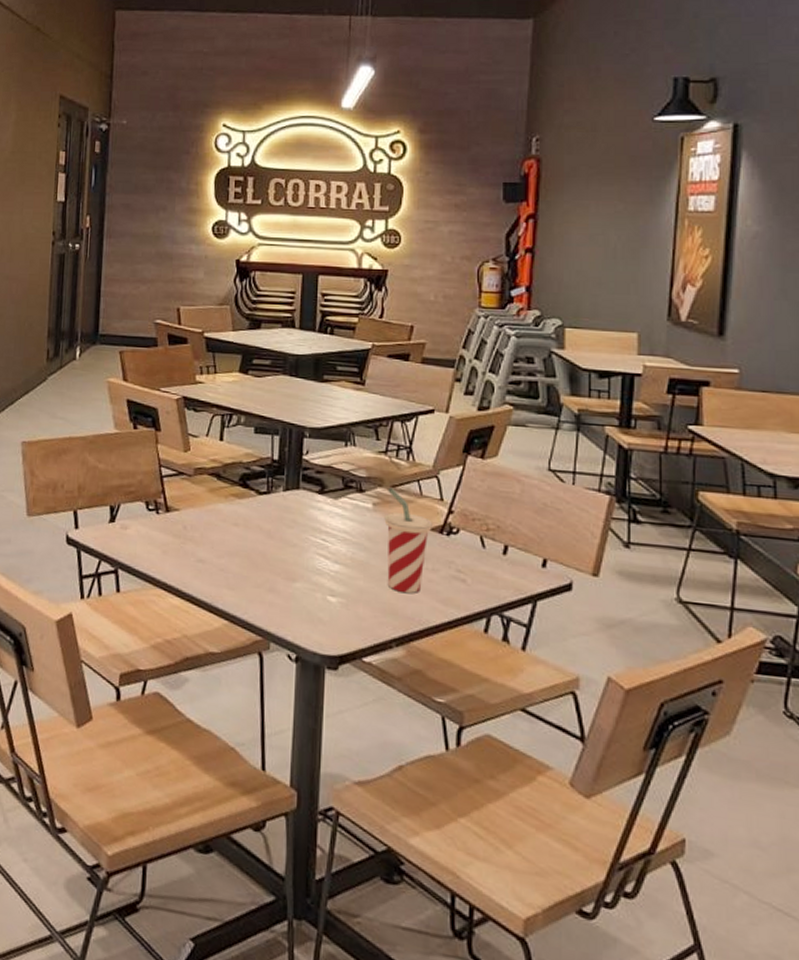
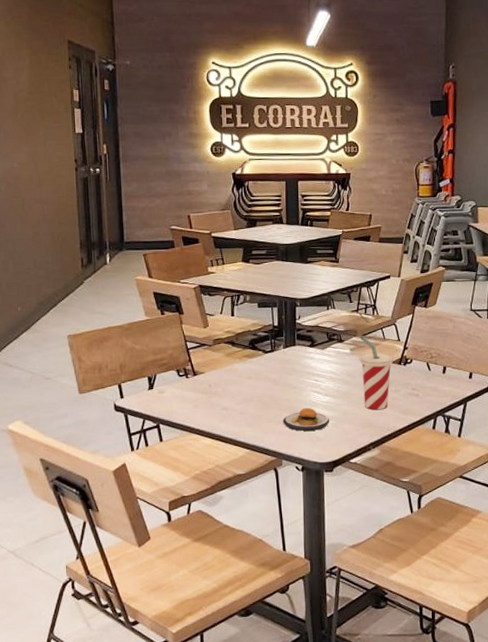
burger: none [275,576,339,609] -> present [282,408,330,431]

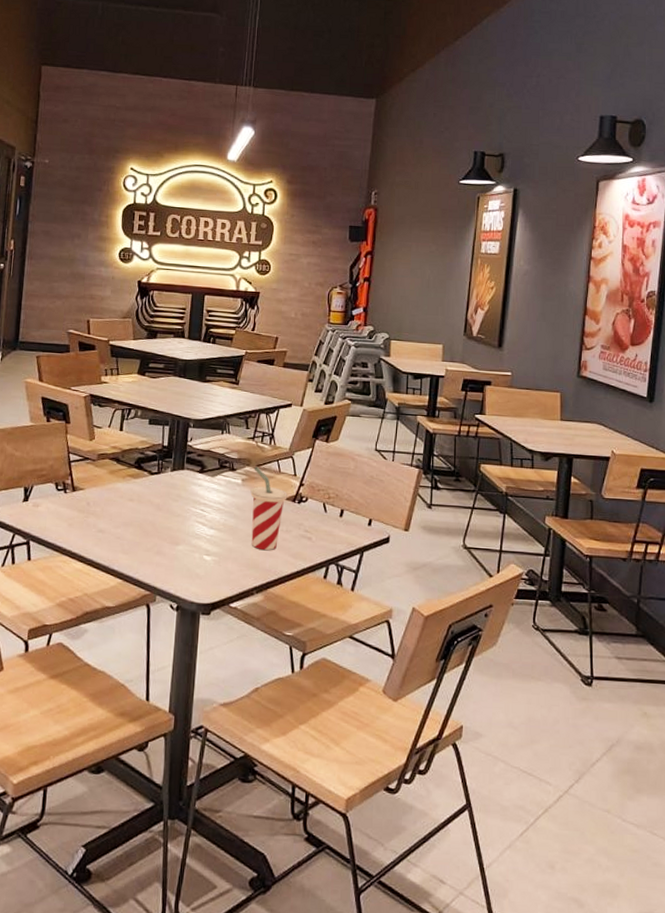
burger: present [282,408,330,431] -> none [161,540,213,566]

